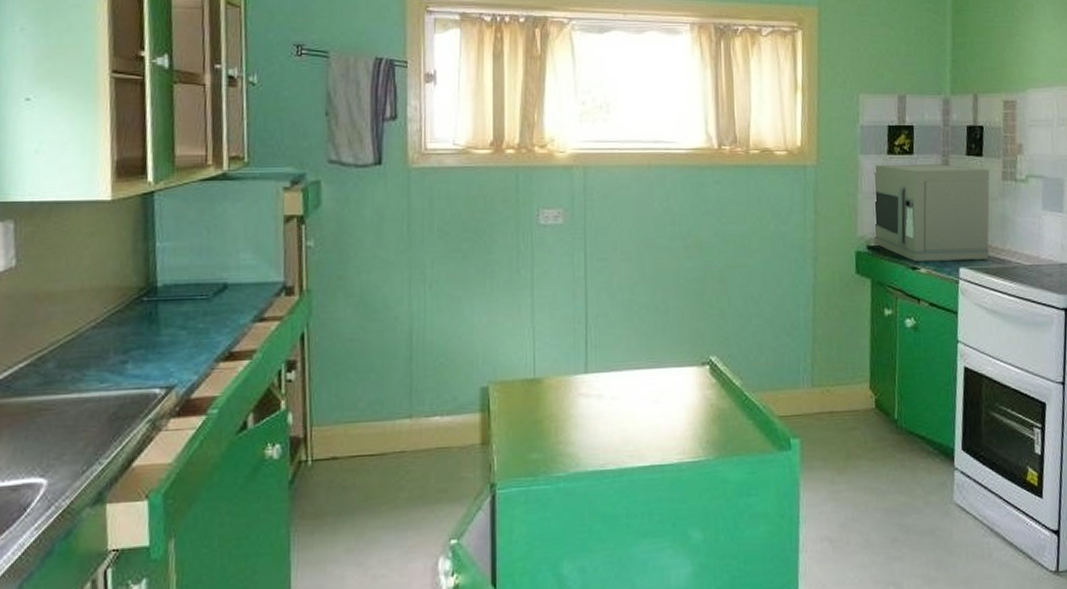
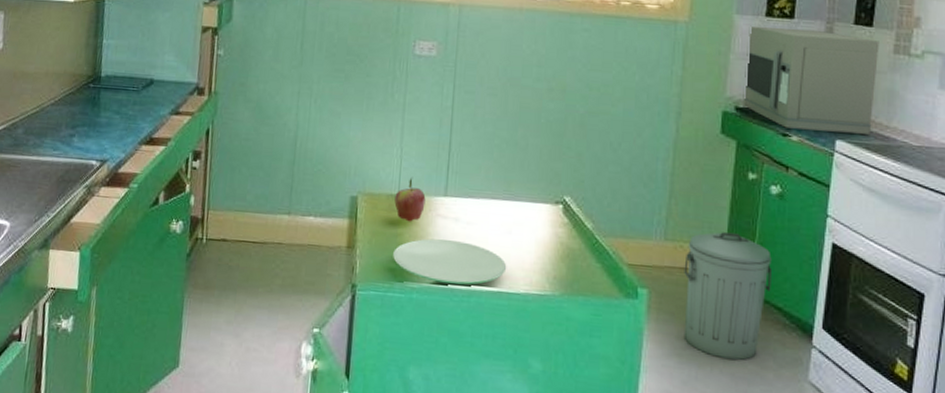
fruit: none [531,357,565,407] -> present [394,176,426,222]
plate: none [534,419,658,466] -> present [393,238,507,285]
trash can: none [832,370,914,495] -> present [683,232,772,360]

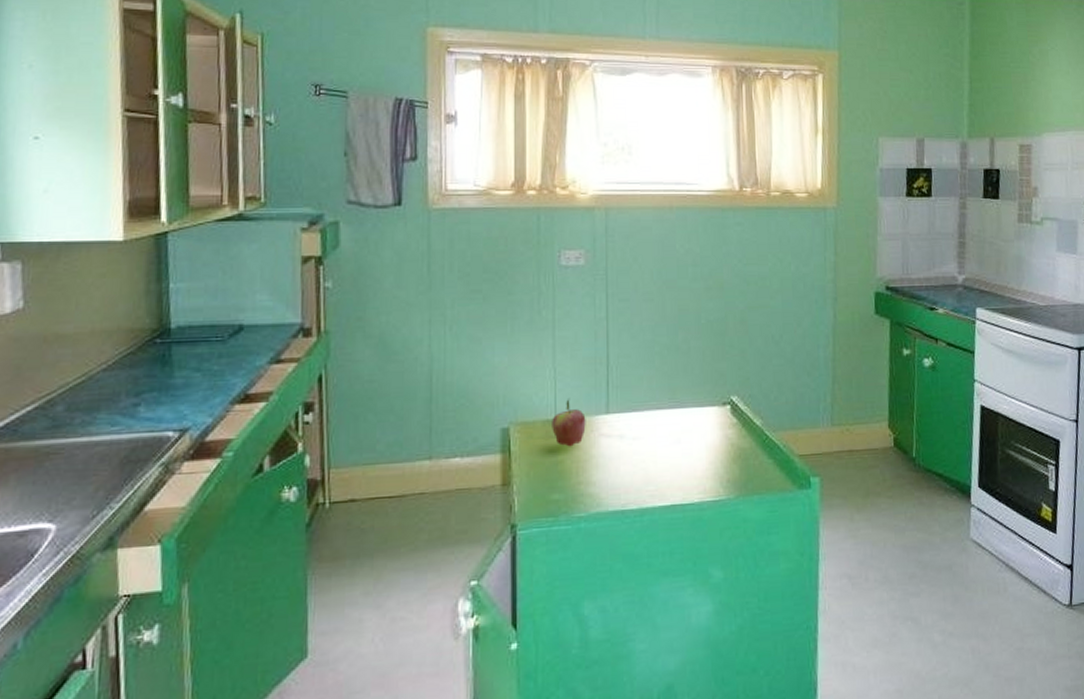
plate: present [393,238,507,285] -> none [555,459,679,507]
trash can: present [683,232,772,360] -> none [852,409,932,532]
microwave: present [743,25,879,136] -> none [891,206,1006,302]

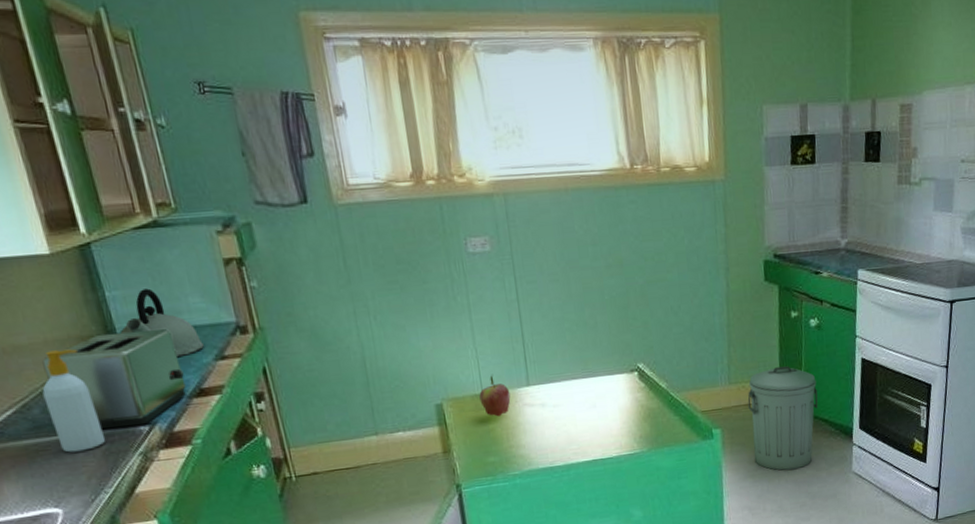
soap bottle: none [72,342,128,458] -> present [42,349,106,453]
toaster: none [82,327,232,434] -> present [42,329,186,430]
kettle: none [174,282,261,357] -> present [120,288,204,357]
trash can: none [852,409,932,532] -> present [747,366,818,471]

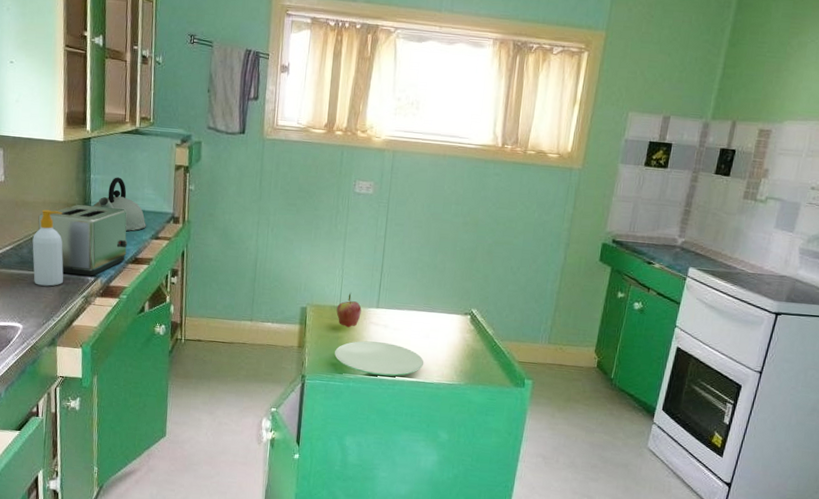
plate: none [489,423,598,465] -> present [335,340,424,377]
trash can: present [747,366,818,471] -> none [557,337,630,433]

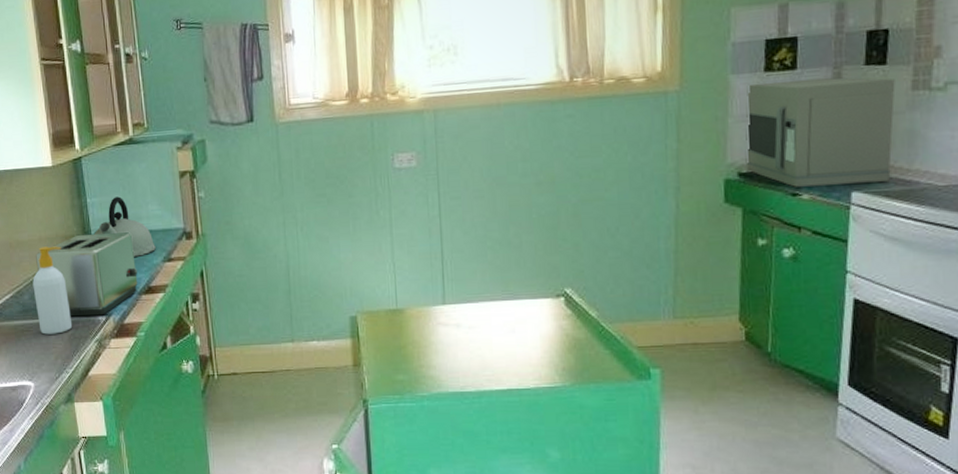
plate: present [335,340,424,377] -> none [399,346,514,388]
fruit: present [336,292,362,328] -> none [393,289,425,334]
microwave: none [619,173,733,265] -> present [745,77,895,187]

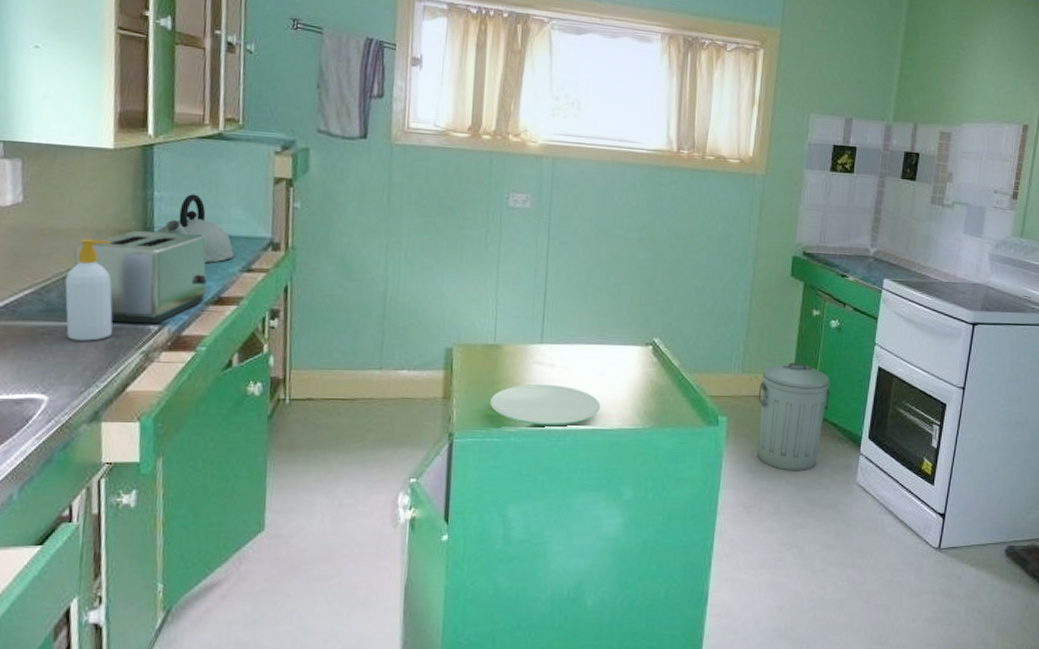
plate: none [399,346,514,388] -> present [490,384,601,425]
trash can: none [696,302,791,427] -> present [757,362,830,472]
microwave: present [745,77,895,187] -> none [809,179,920,275]

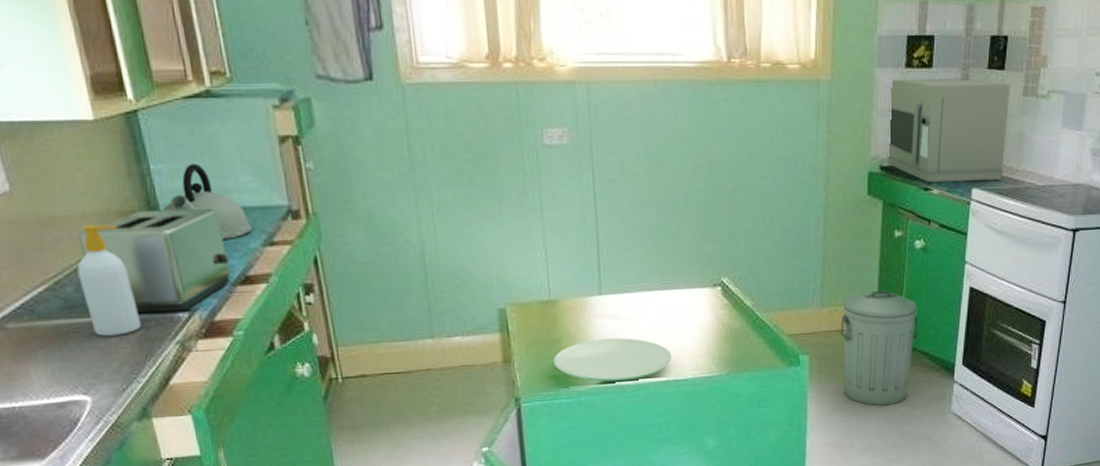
microwave: none [809,179,920,275] -> present [886,78,1011,182]

